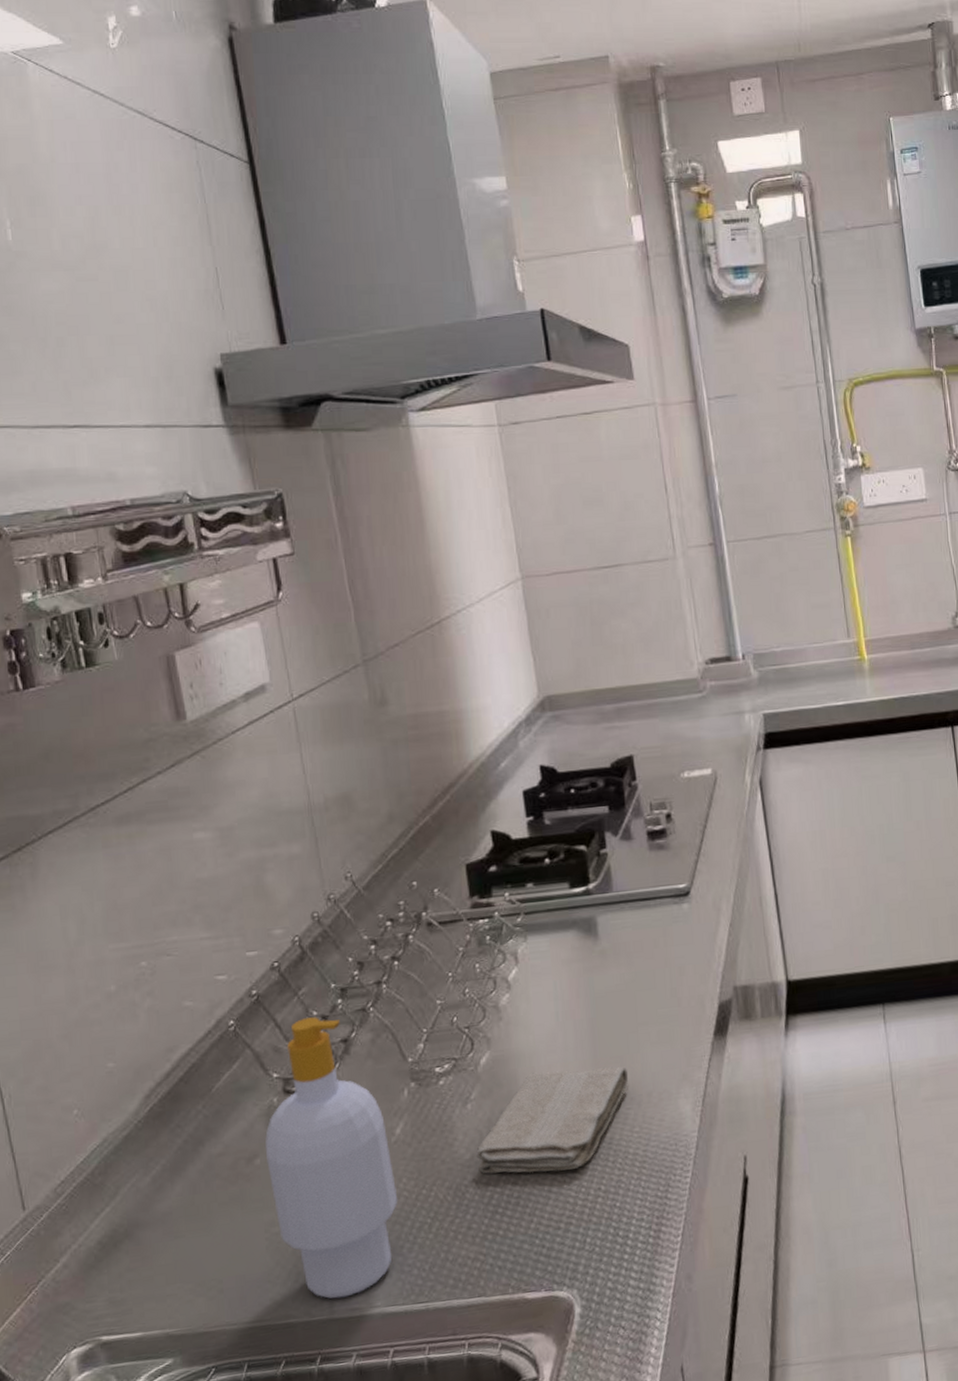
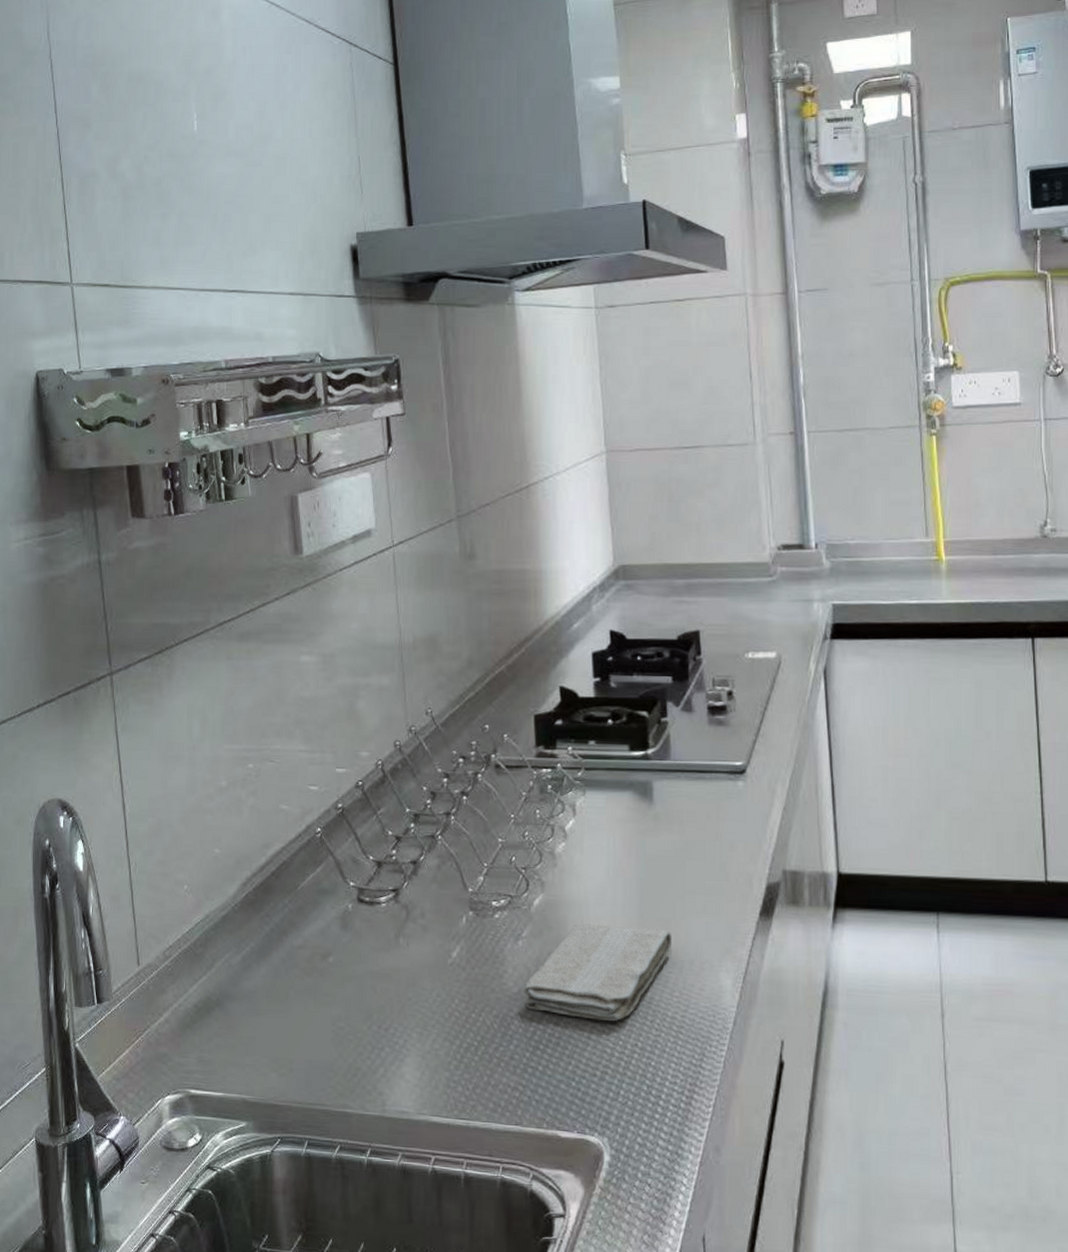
soap bottle: present [265,1017,398,1299] -> none [338,836,450,1099]

